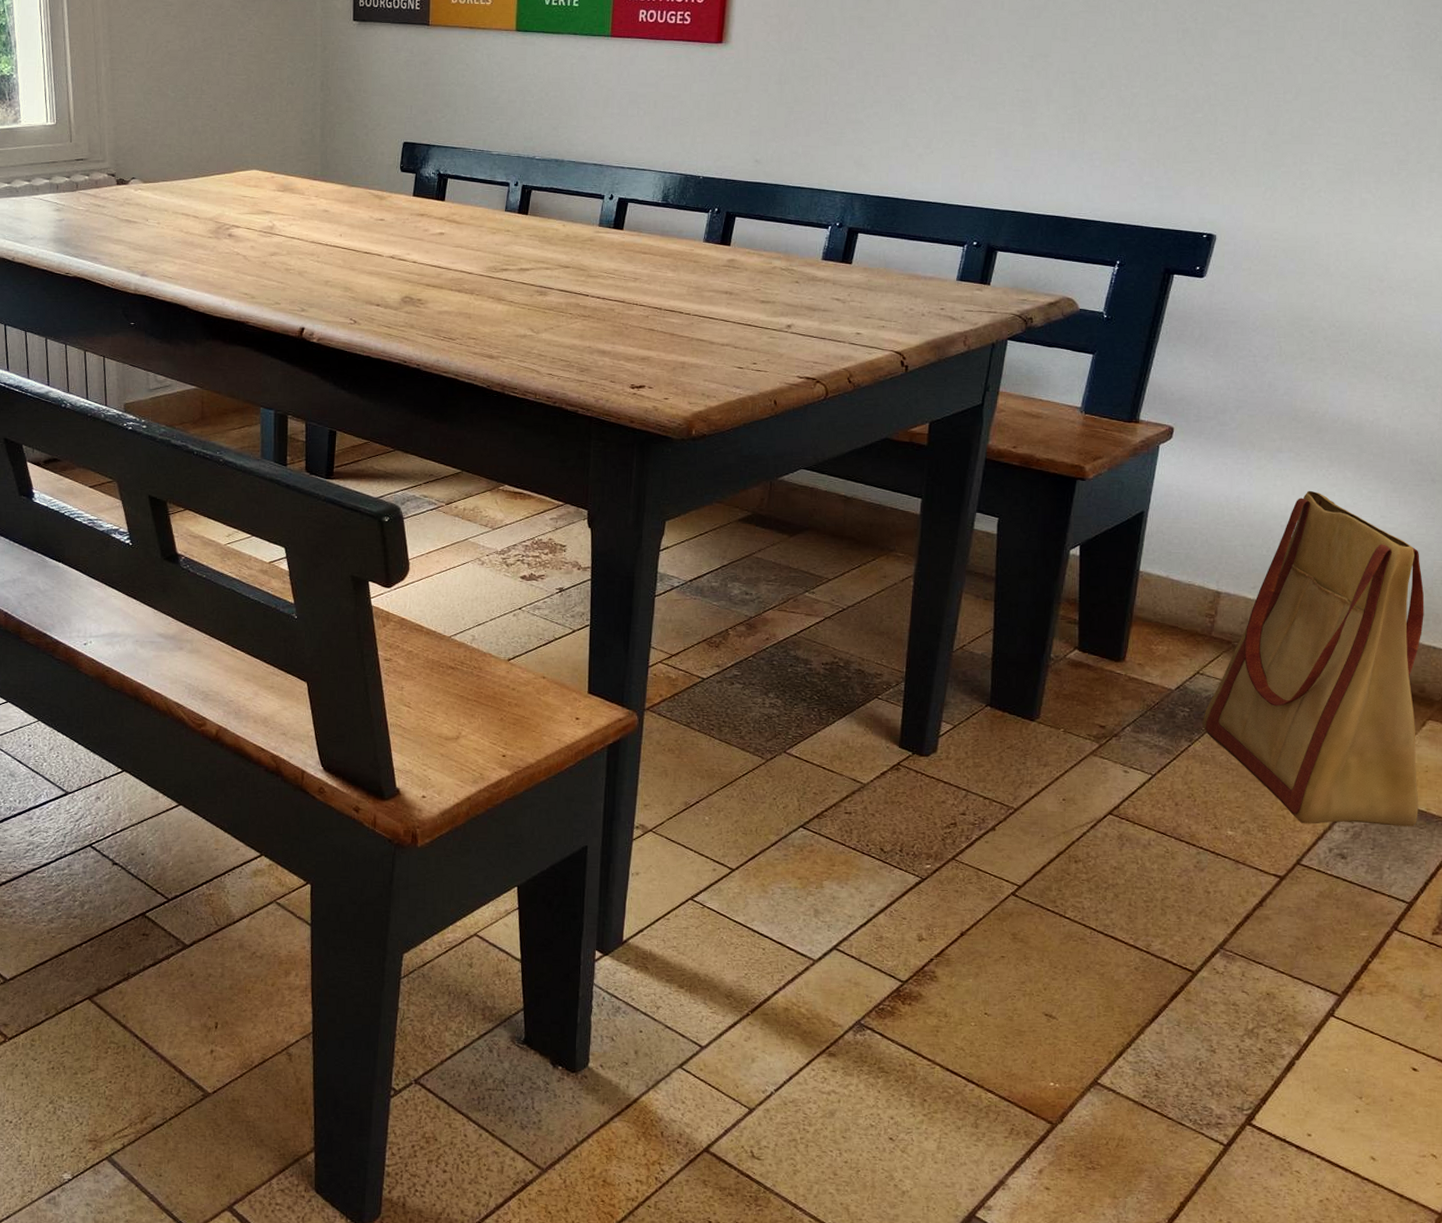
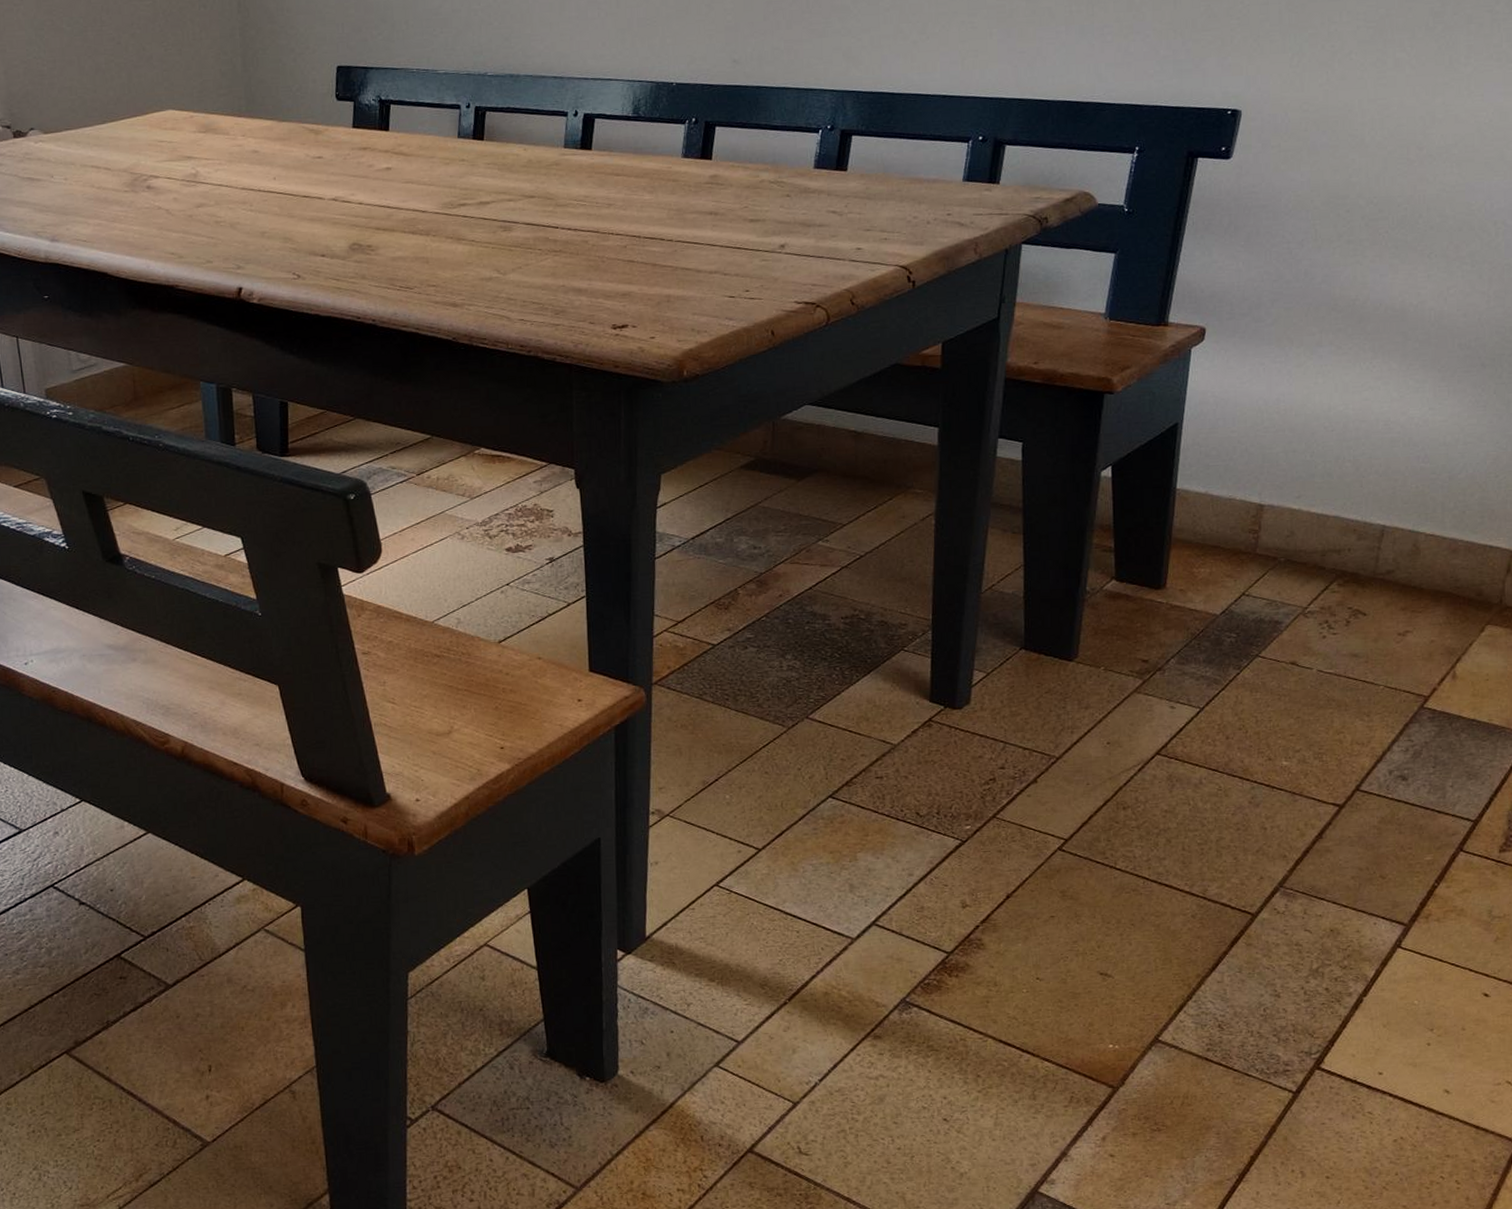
shopping bag: present [1201,490,1425,827] -> none [1250,386,1481,747]

